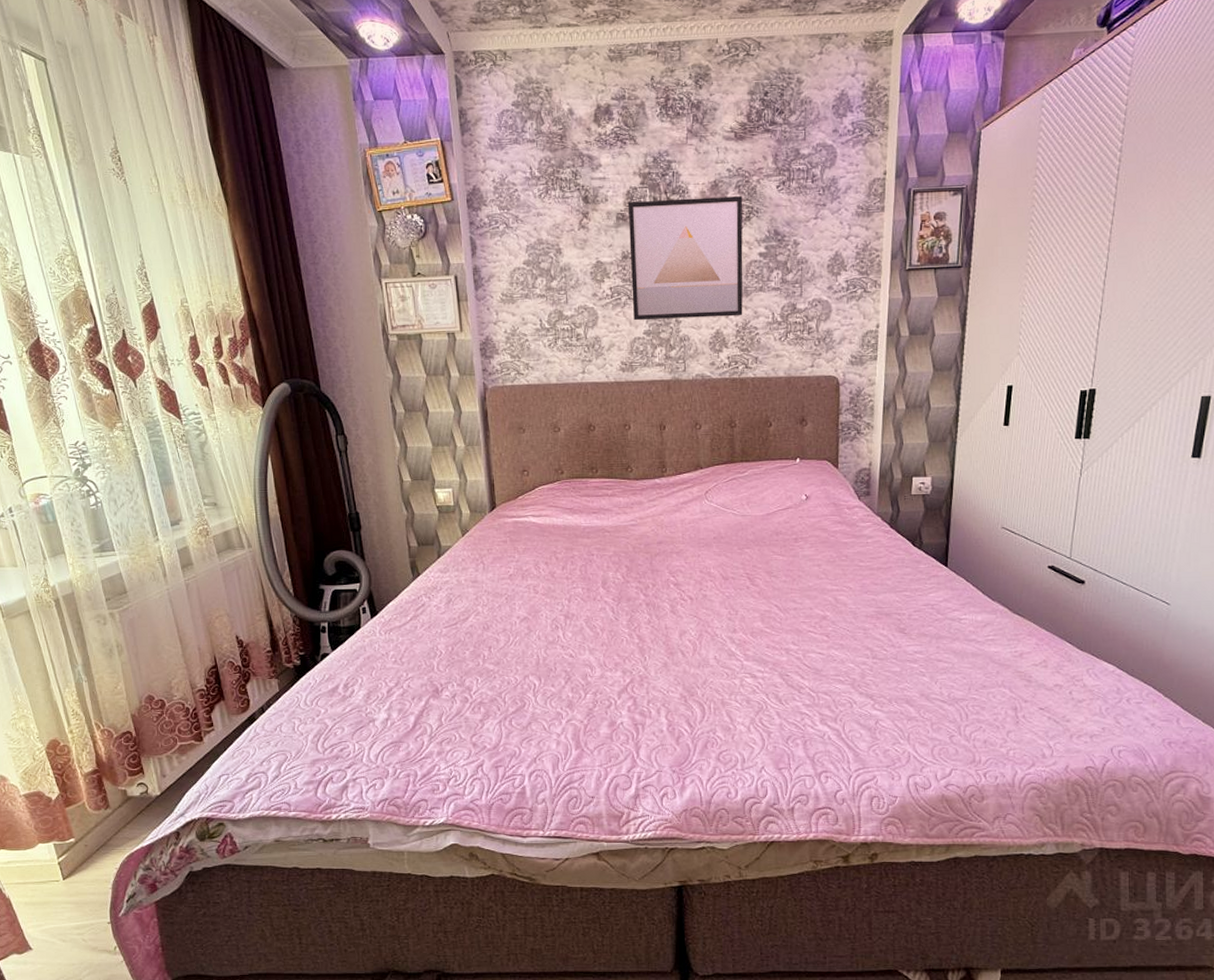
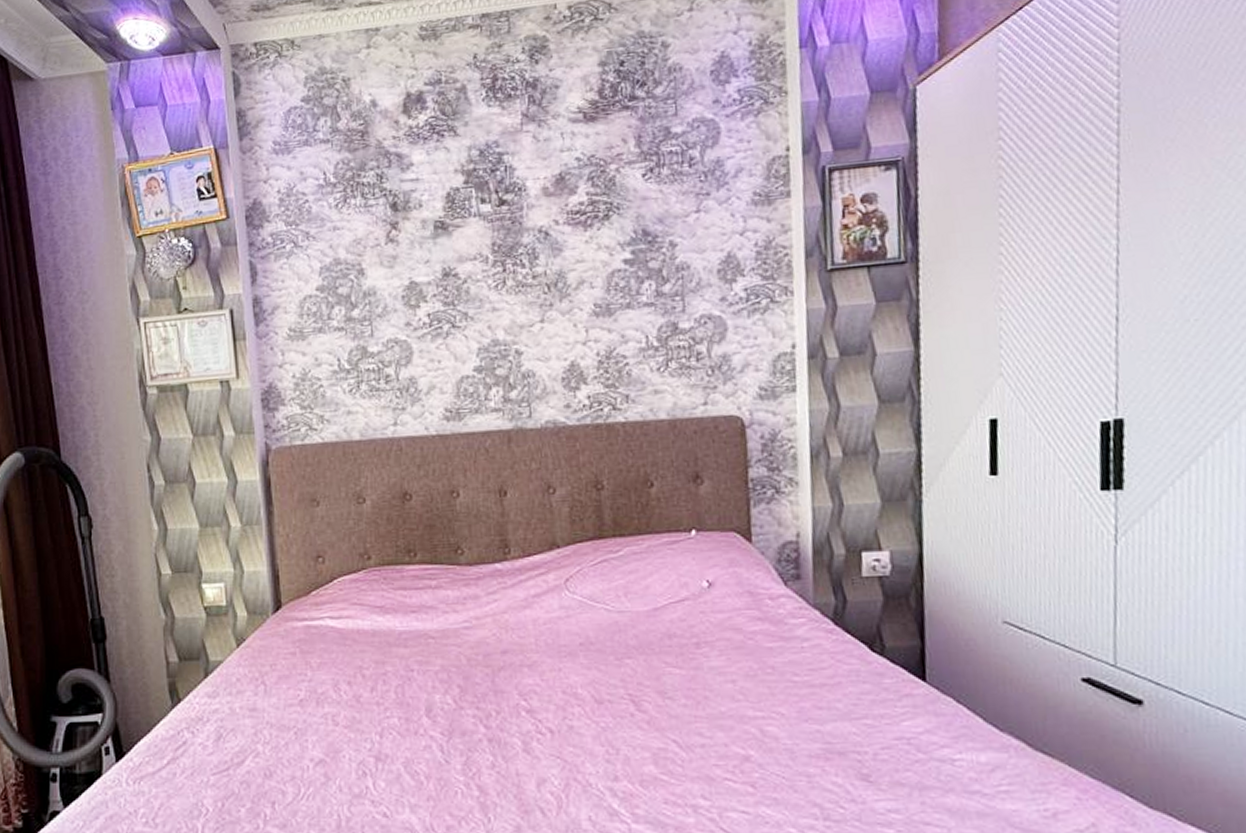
wall art: present [627,196,743,321] -> none [448,190,606,355]

